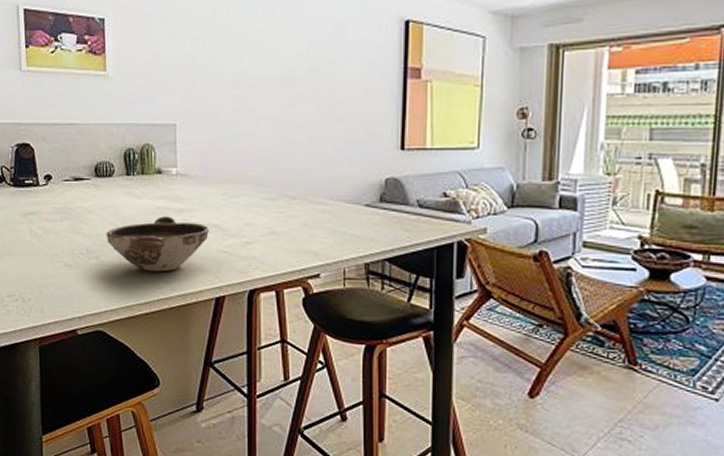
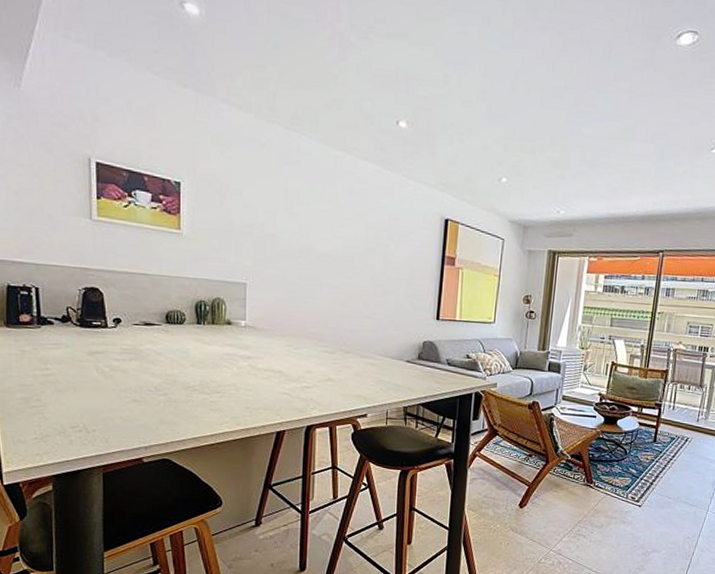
bowl: present [106,216,209,272] -> none [175,361,273,409]

